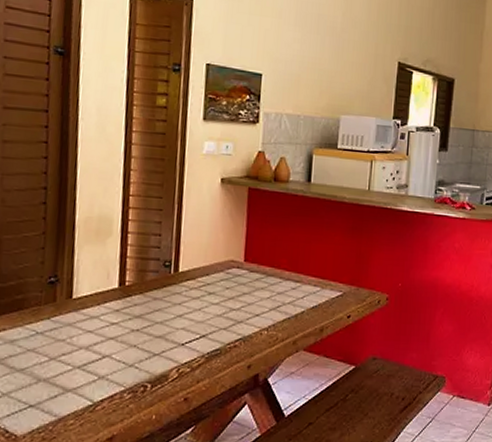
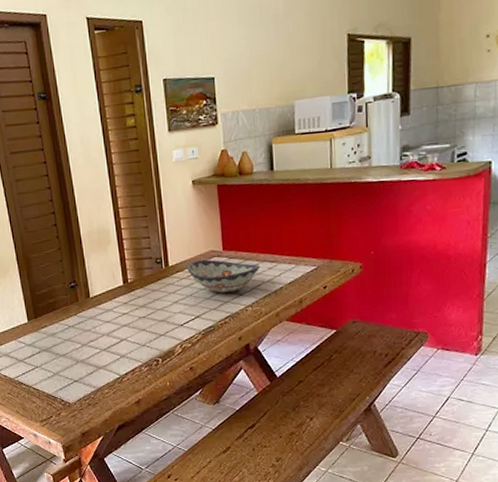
decorative bowl: none [200,269,284,311] -> present [187,259,261,293]

